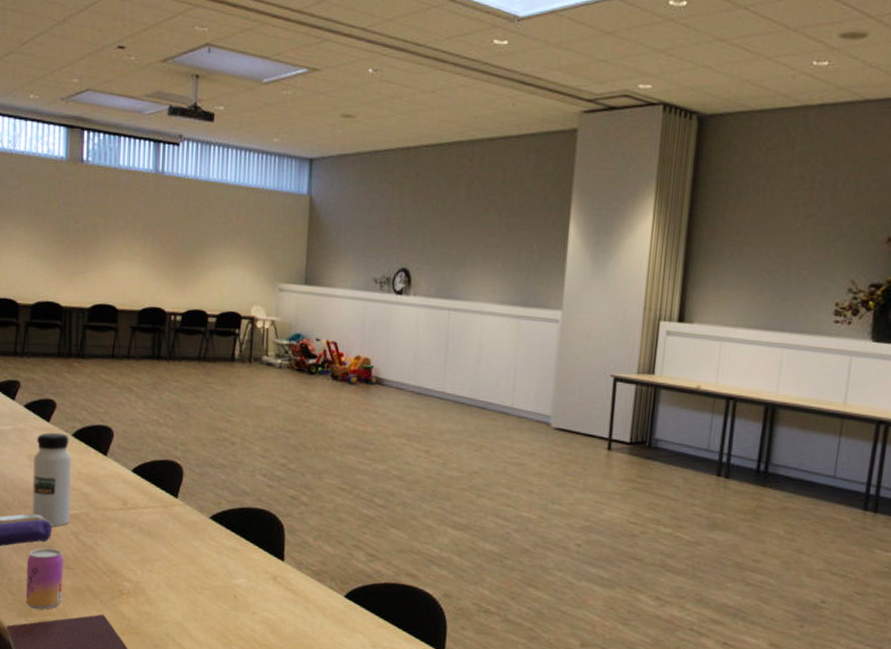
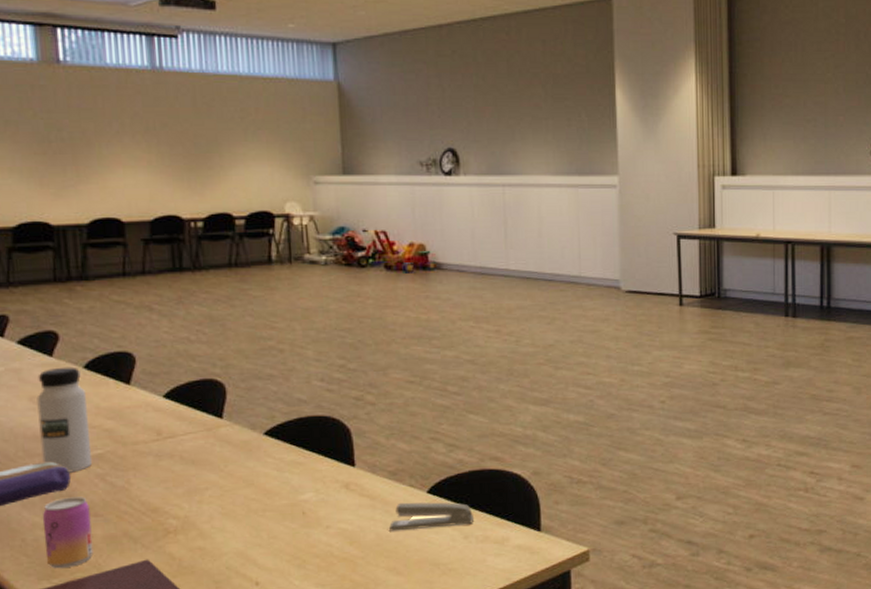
stapler: none [306,602,385,634] -> present [388,501,475,532]

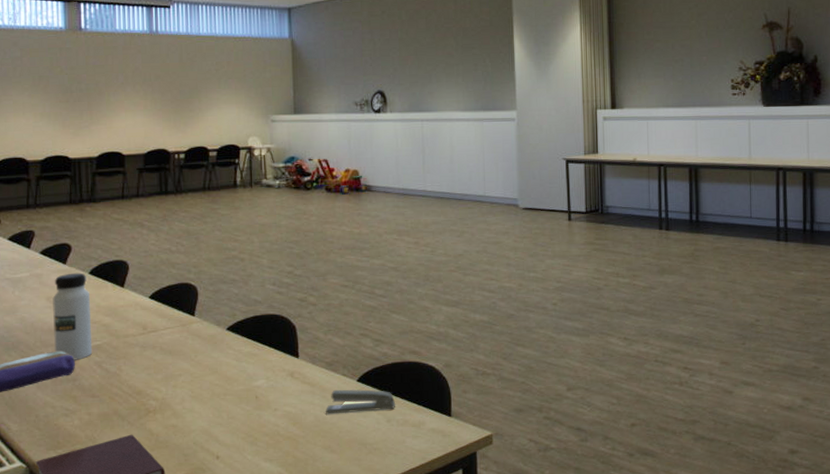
beverage can: present [42,497,94,569] -> none [52,380,90,441]

